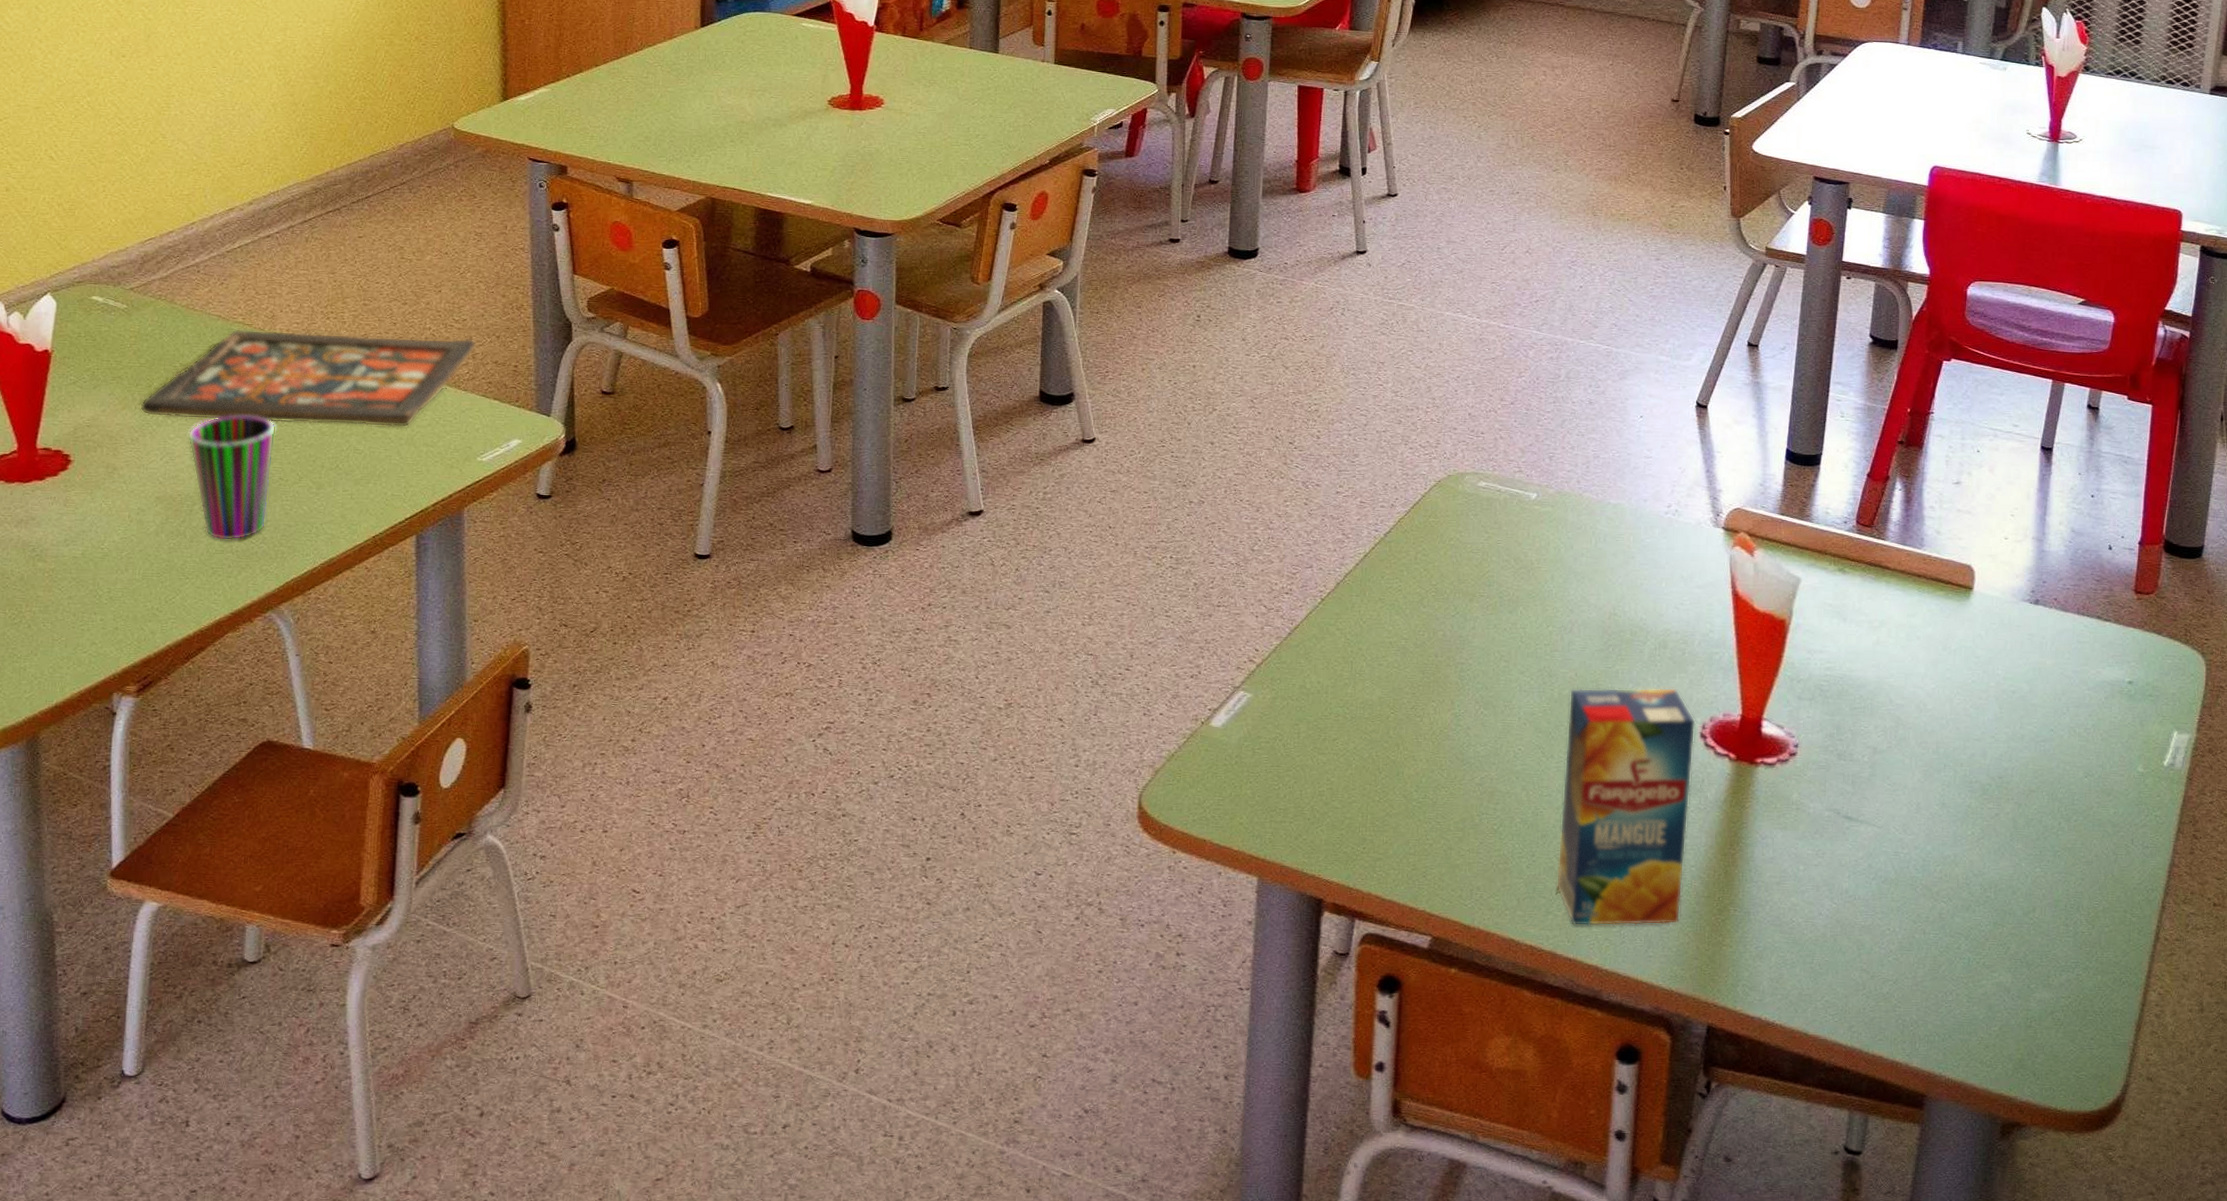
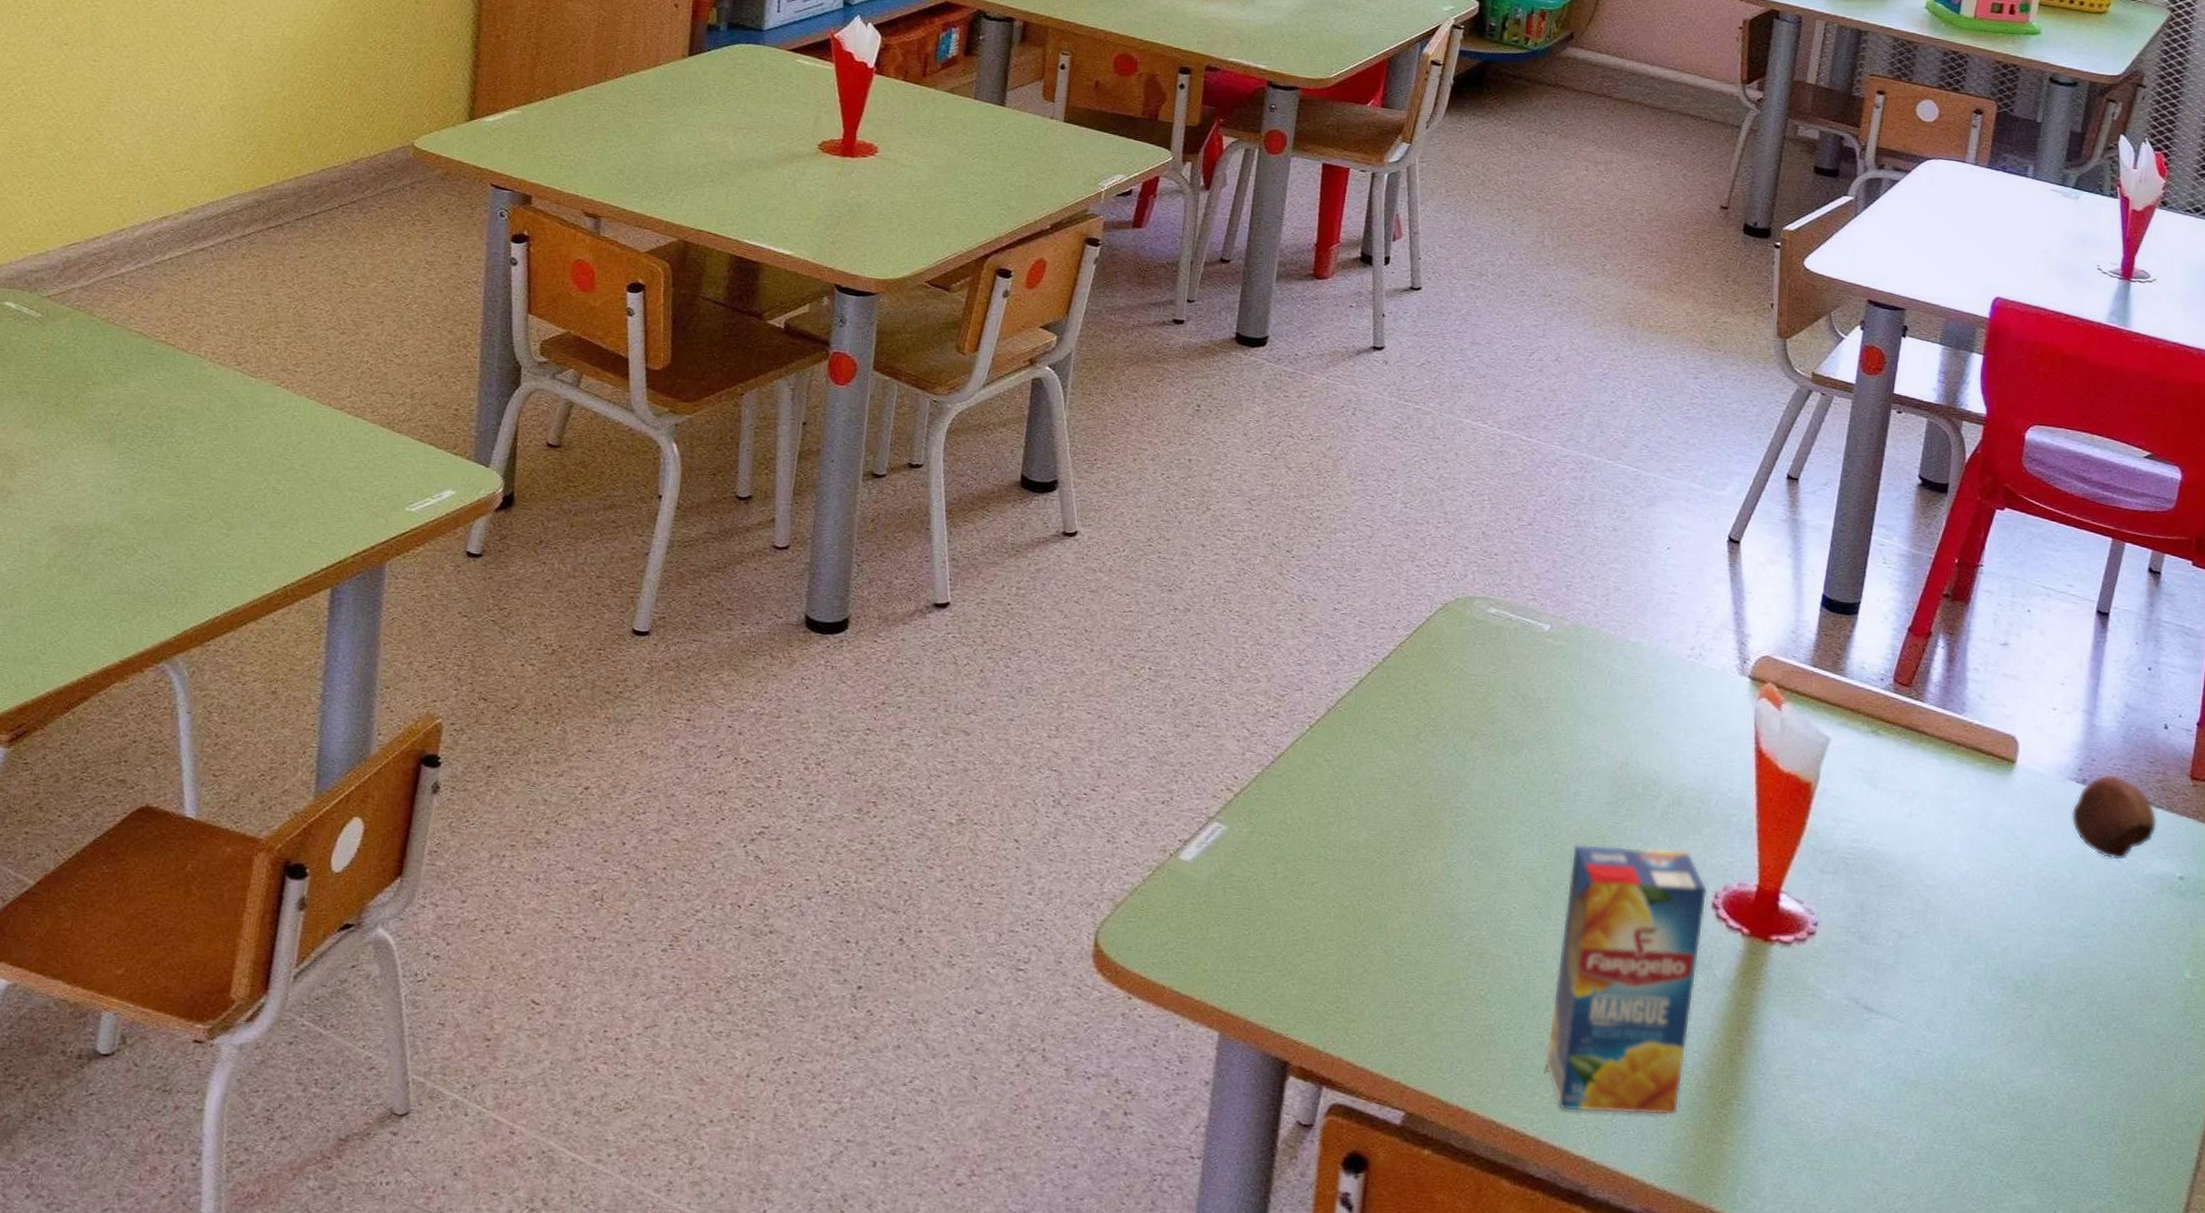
board game: present [140,329,477,428] -> none [44,348,416,469]
cup: present [187,415,276,541] -> none [93,443,190,581]
apple: none [2026,593,2106,671] -> present [2071,773,2157,861]

